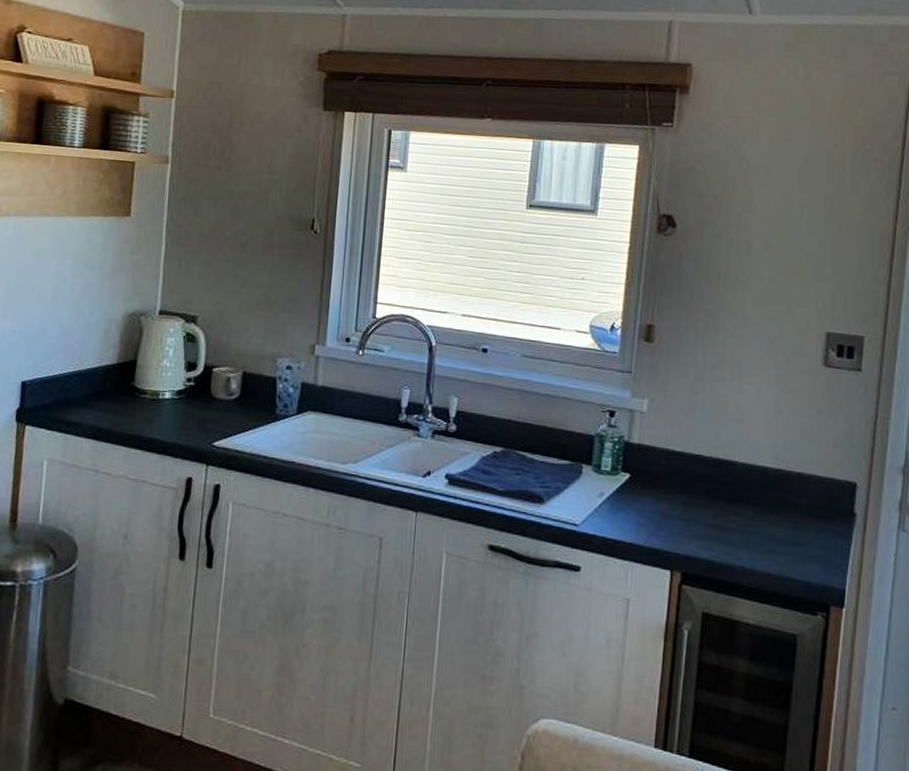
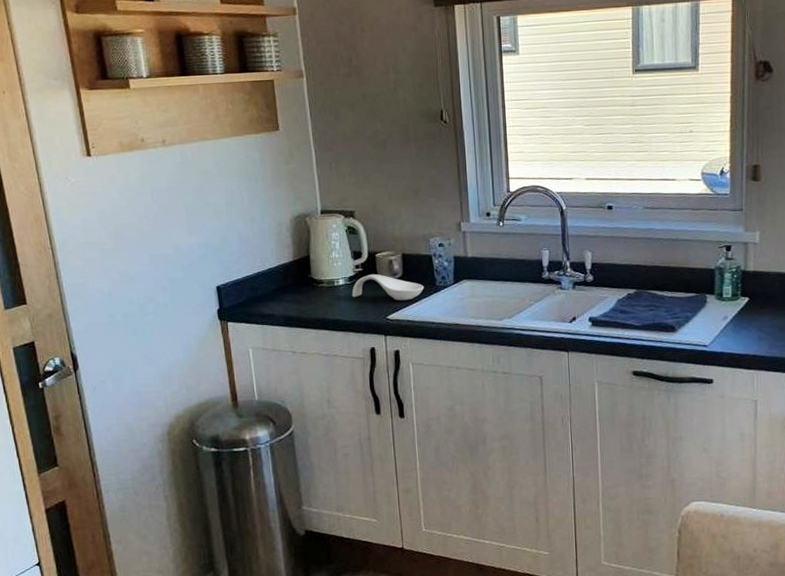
spoon rest: none [177,391,262,427] -> present [352,274,424,301]

